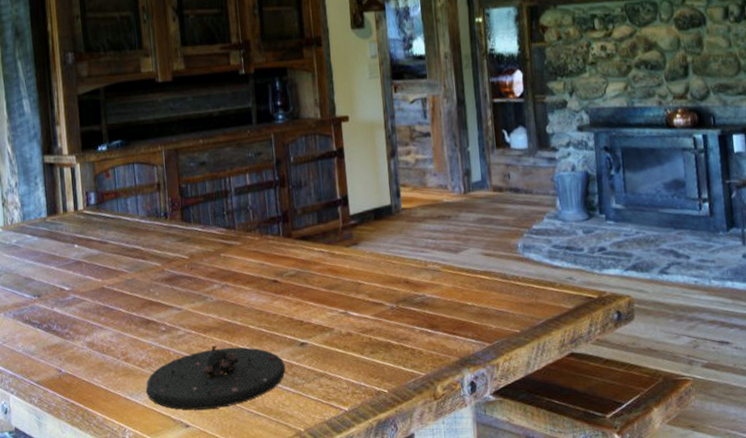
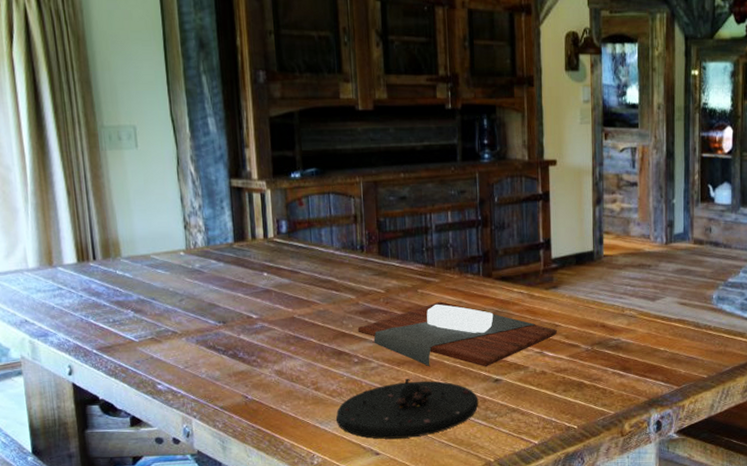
cutting board: none [164,264,360,332] -> present [357,301,557,367]

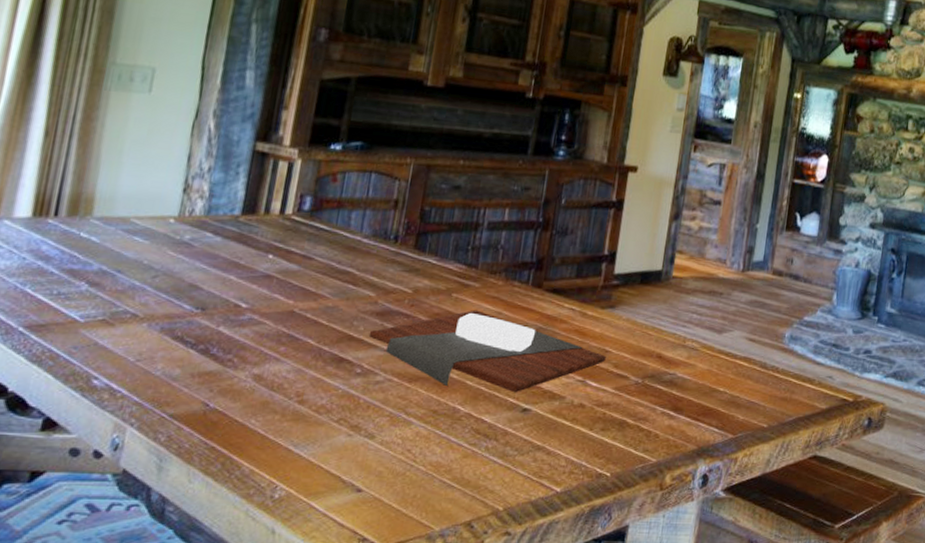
plate: present [335,378,479,439] -> none [315,398,499,473]

